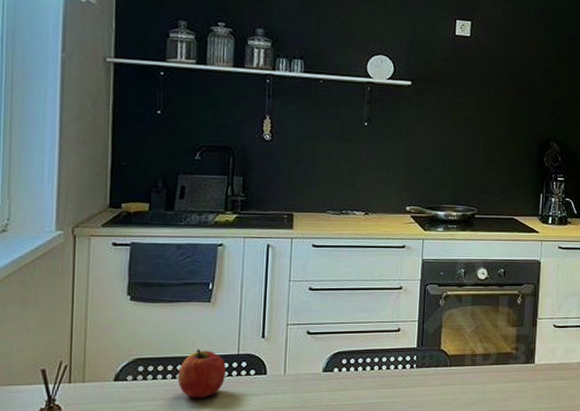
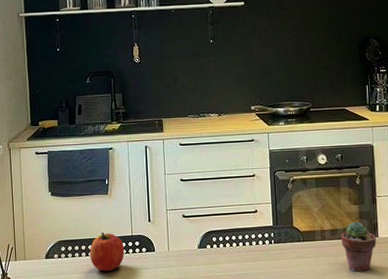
potted succulent: none [493,346,532,401] -> present [340,222,376,272]

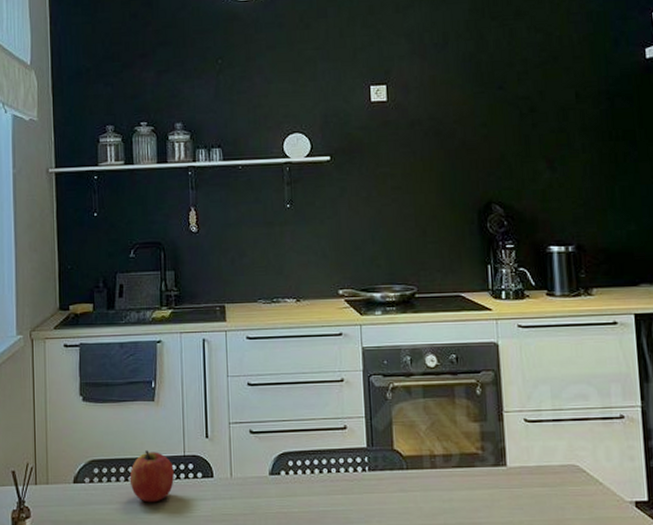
potted succulent: present [340,222,376,272] -> none [456,445,504,512]

